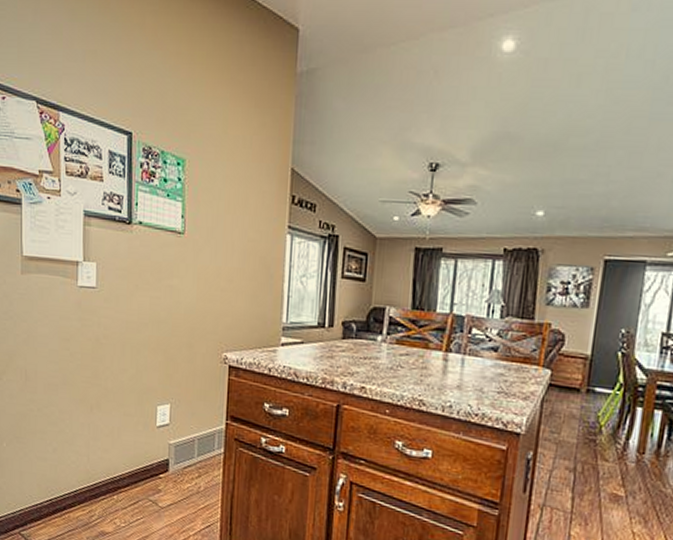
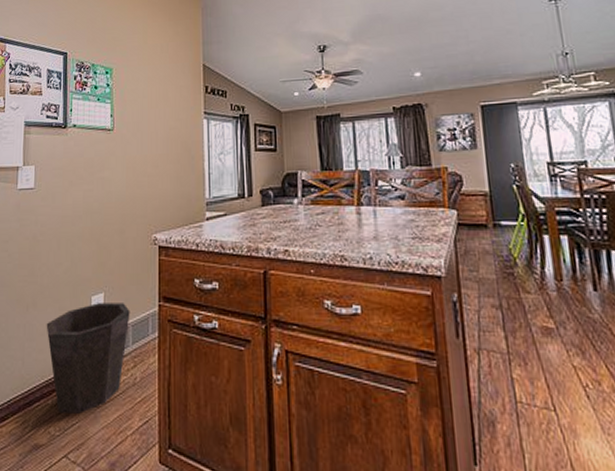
waste bin: none [111,413,197,511] -> present [46,303,130,414]

